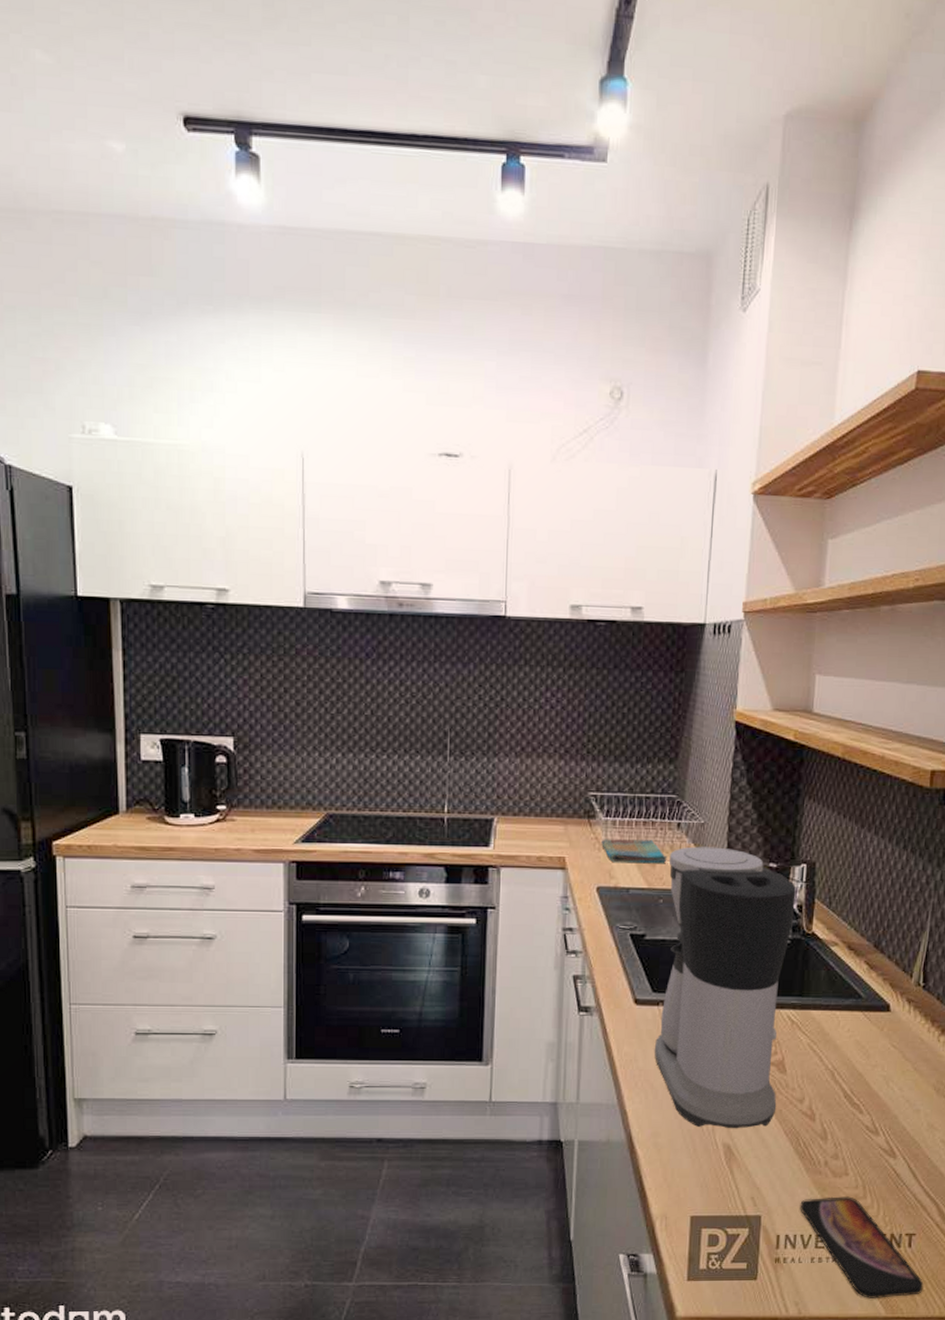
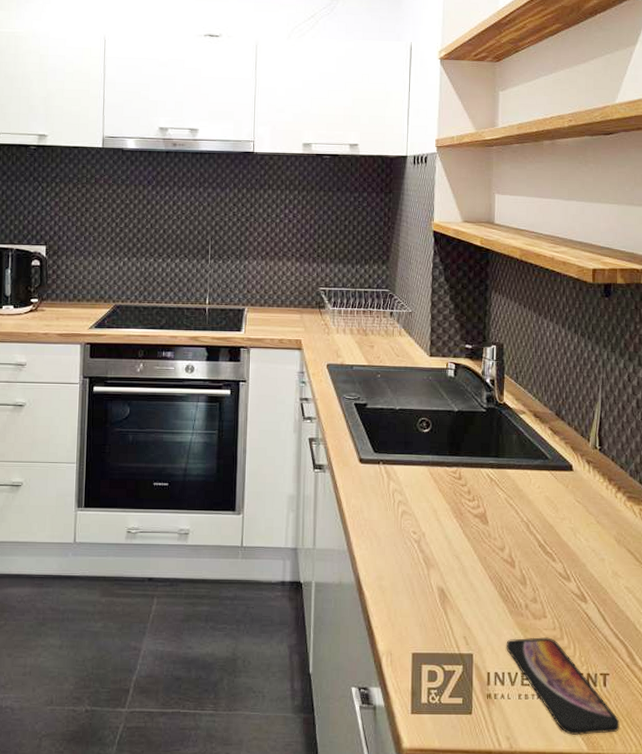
dish towel: present [601,839,667,864] -> none [330,325,383,345]
coffee maker: present [654,846,796,1129] -> none [376,331,488,574]

